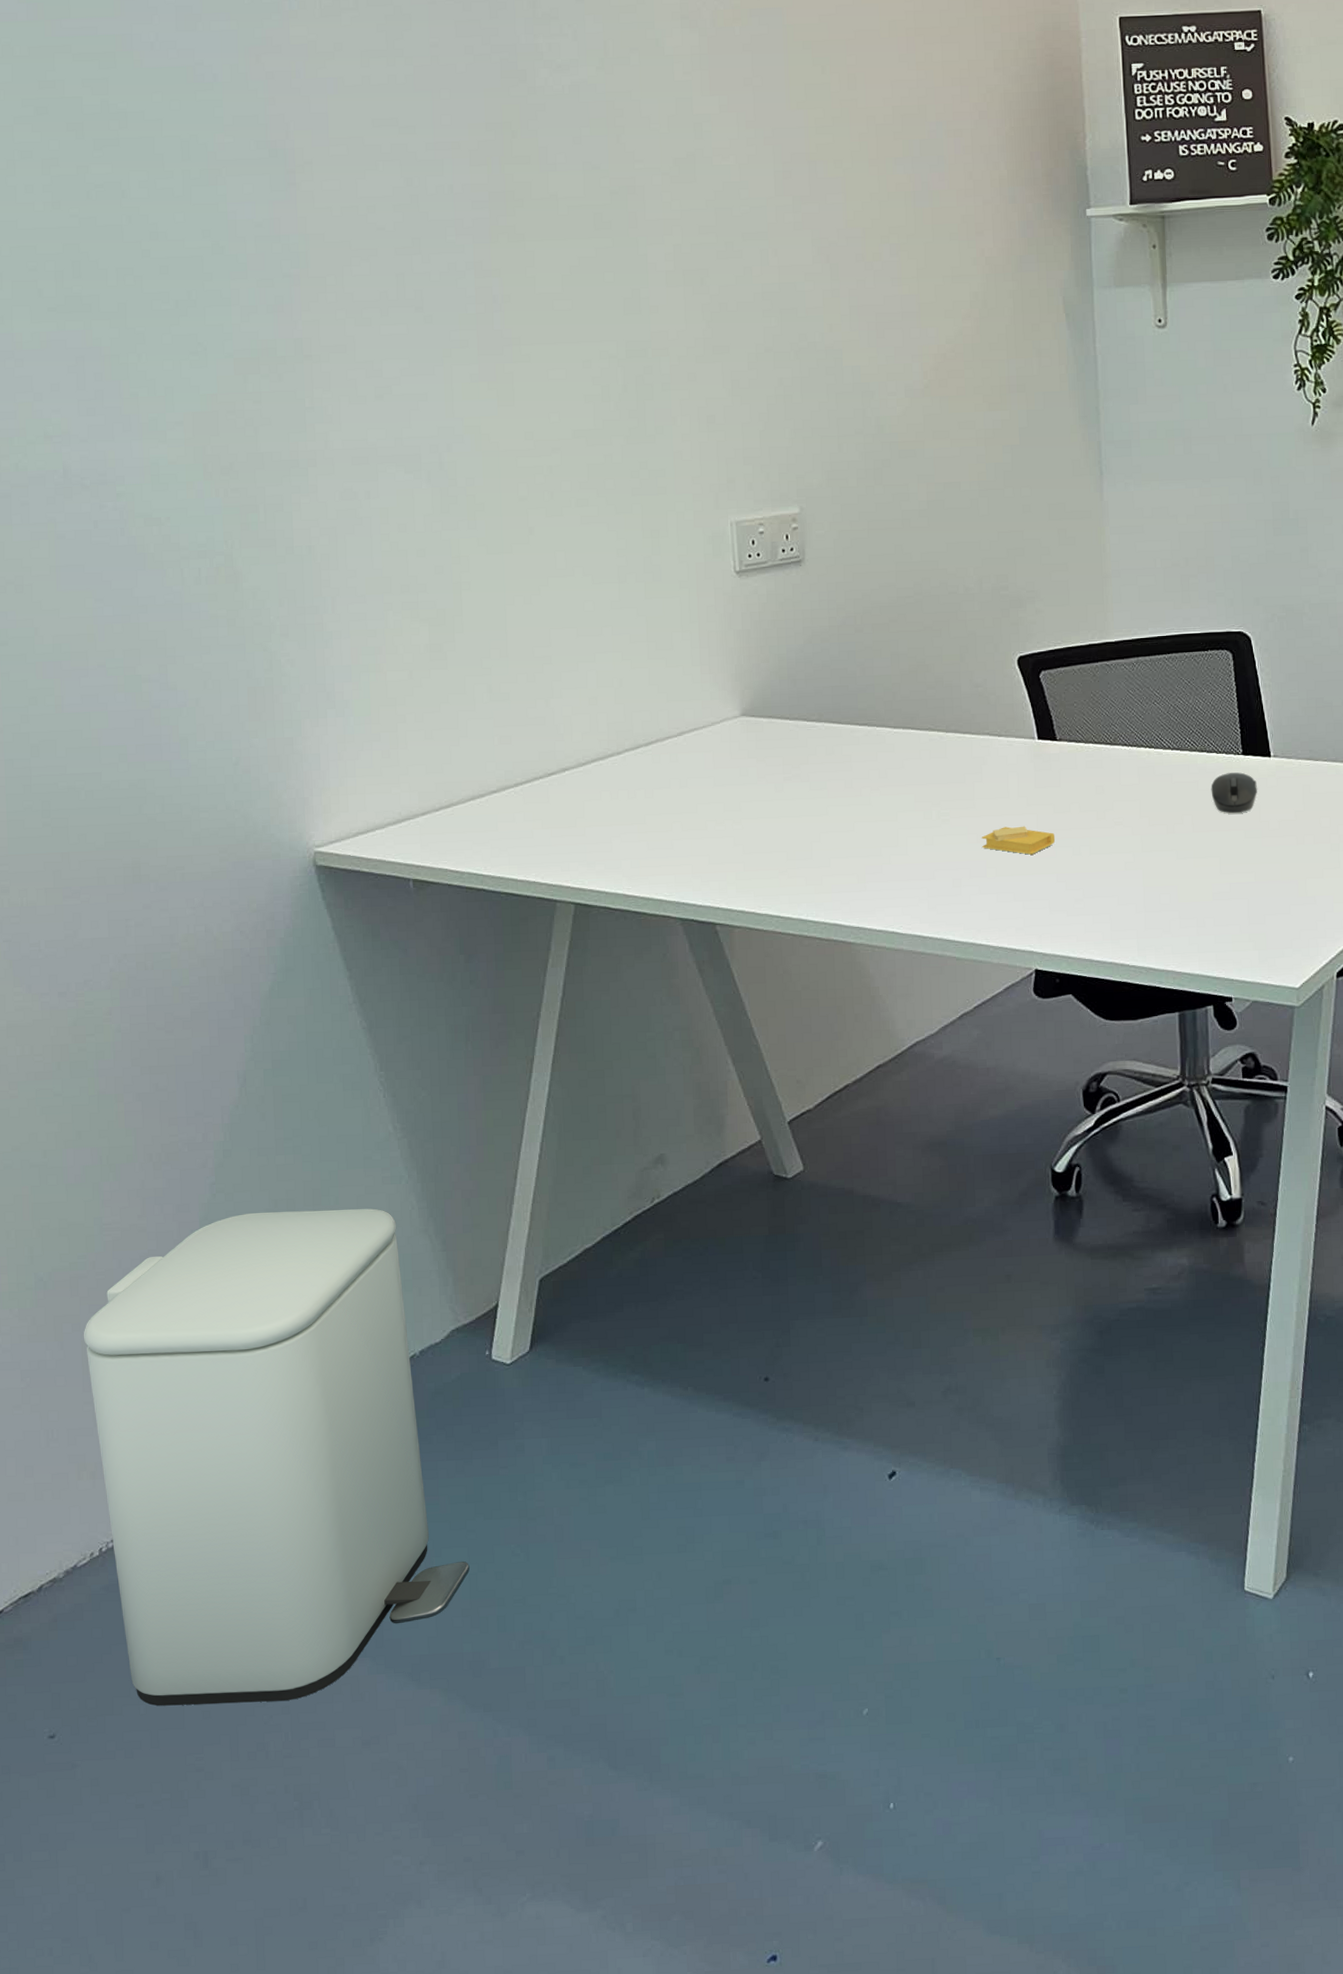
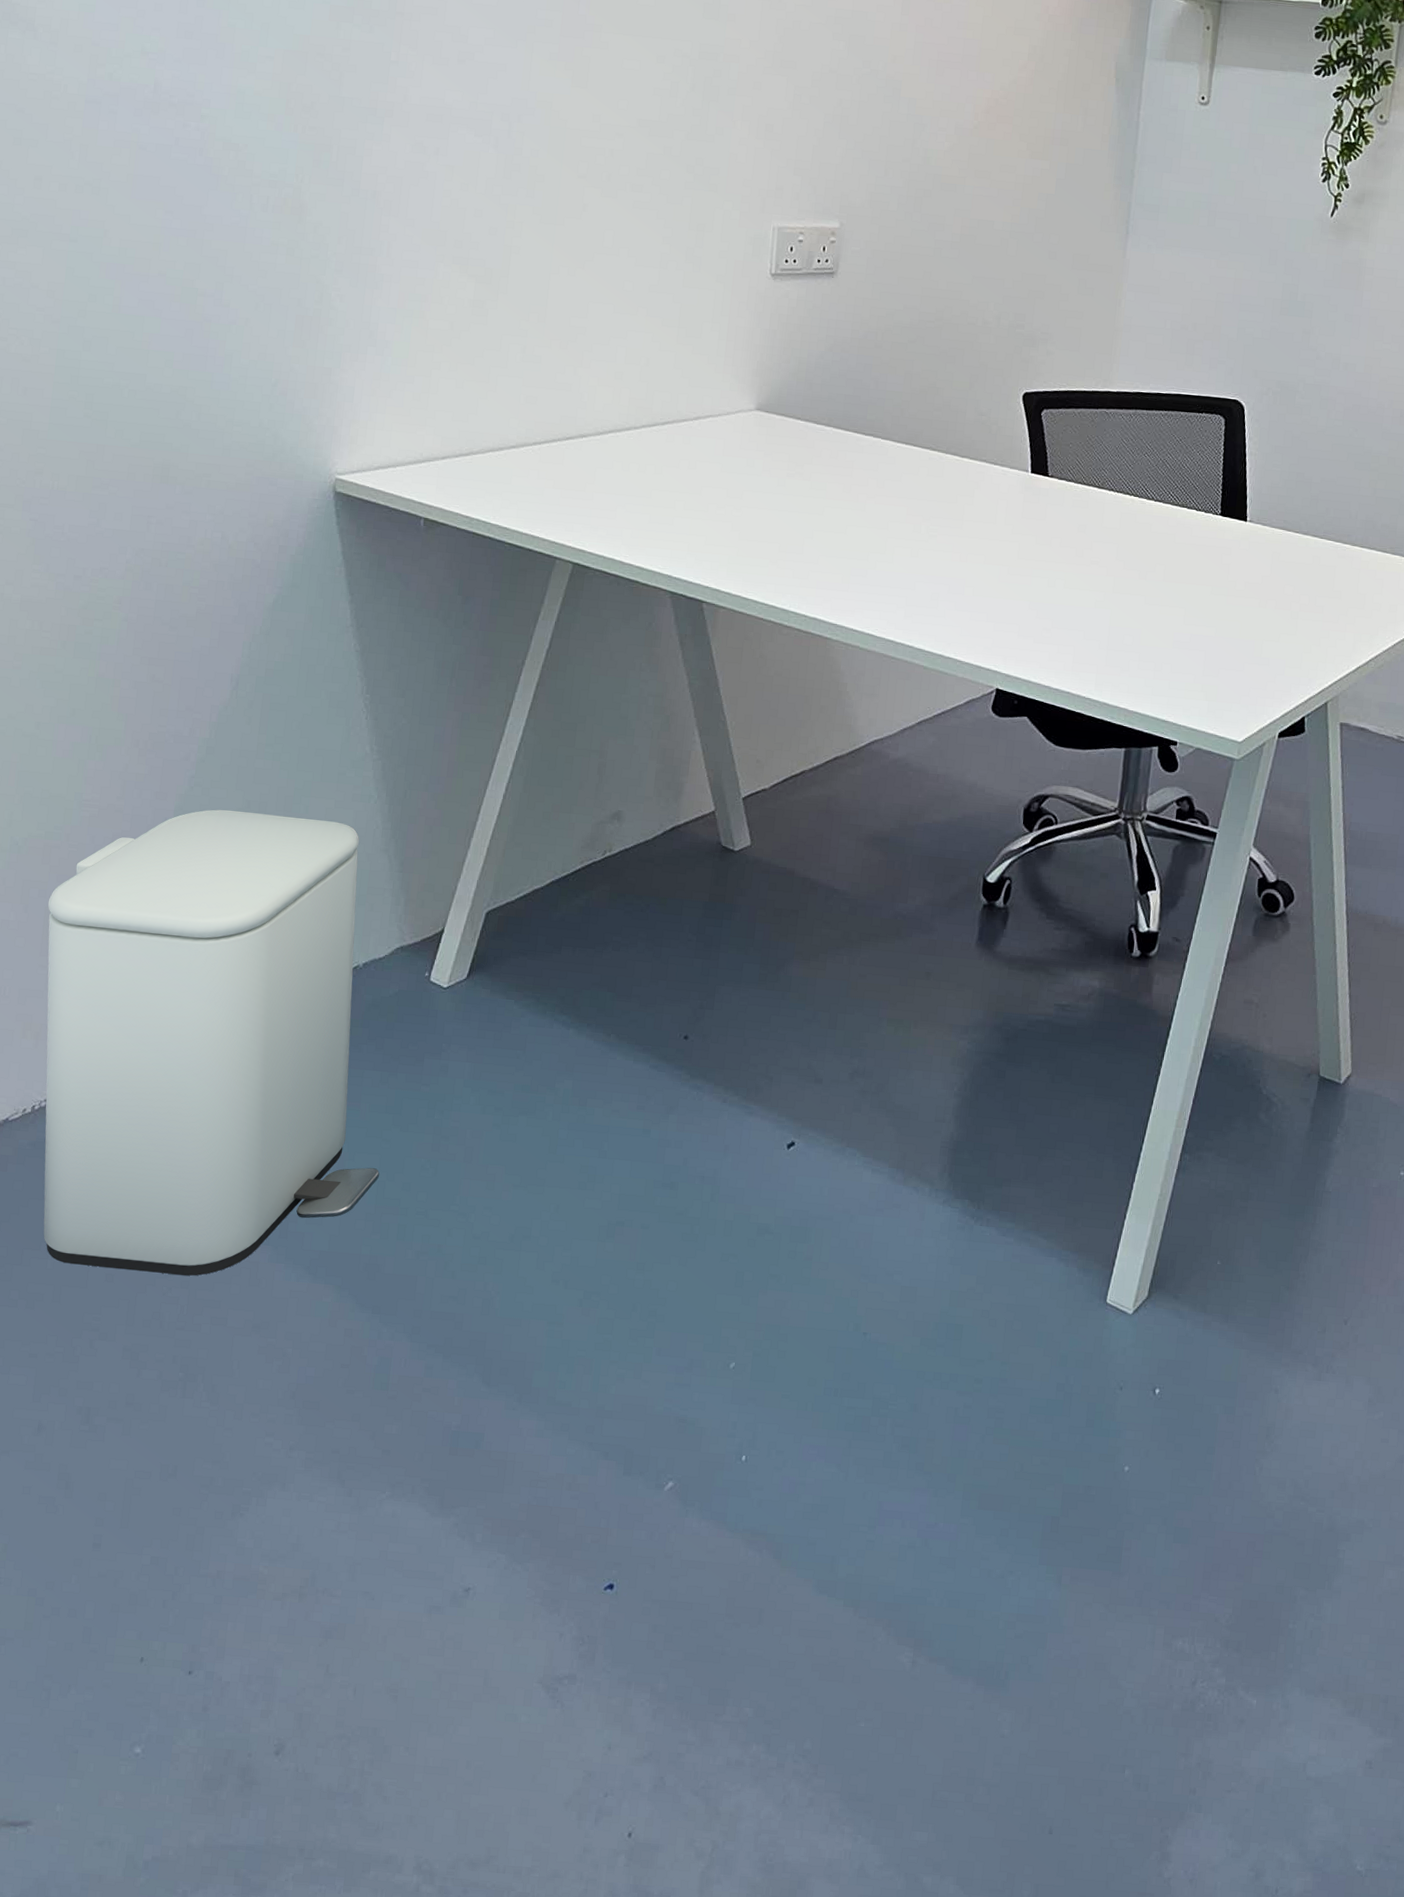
sticky notes: present [981,826,1055,855] -> none [964,550,1033,580]
computer mouse: present [1211,772,1257,814] -> none [1186,530,1230,570]

